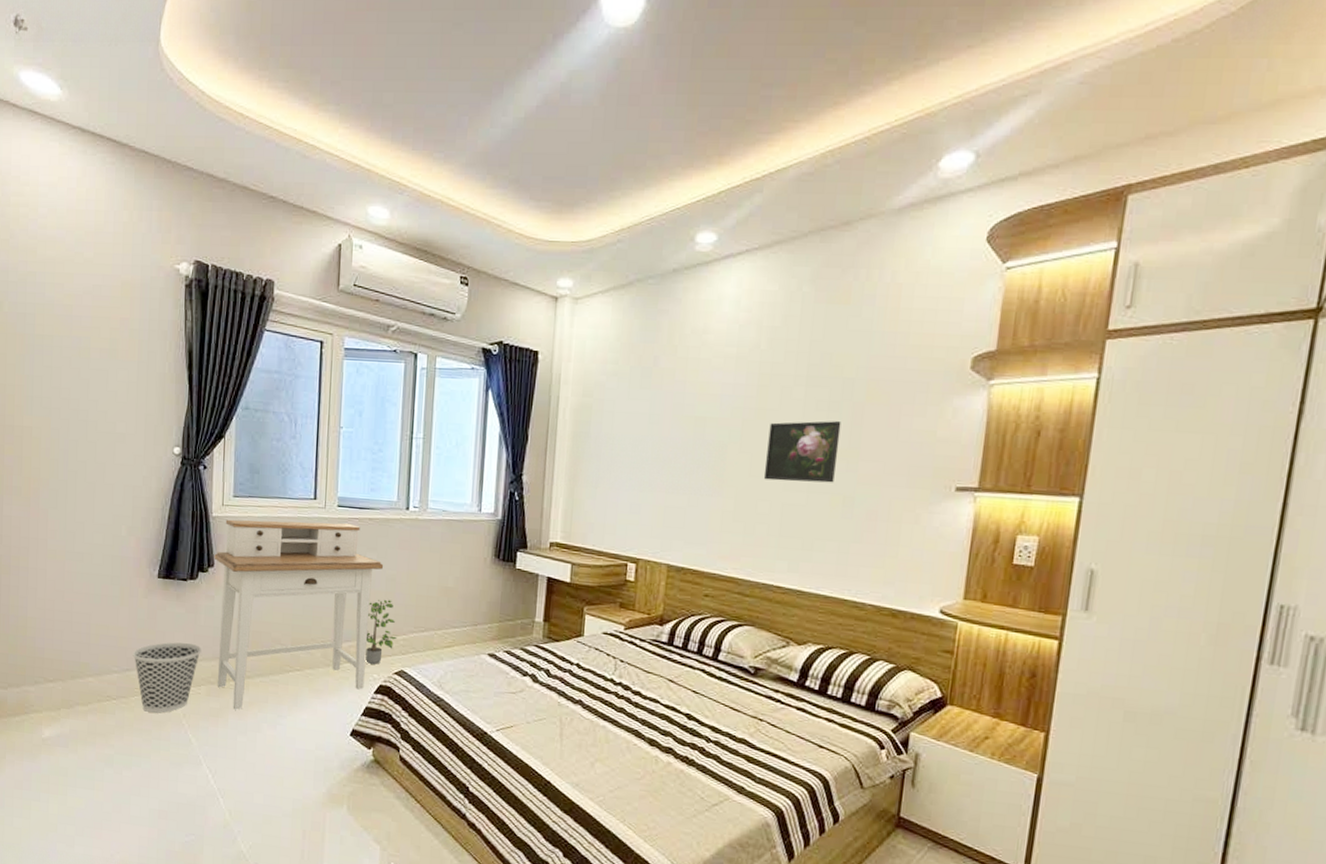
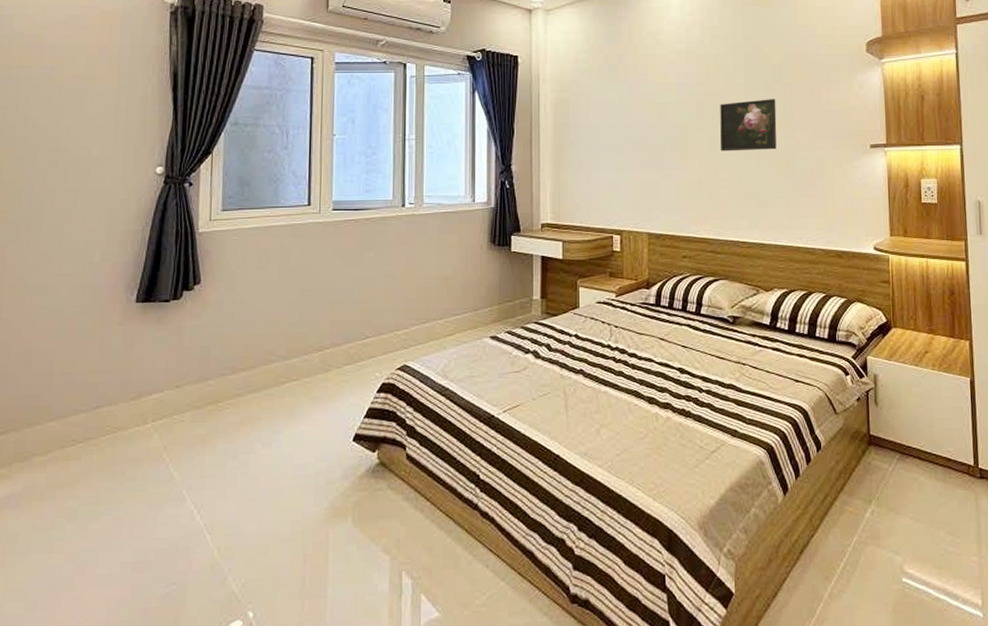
wastebasket: present [133,642,202,713] -> none [104,368,186,451]
desk: present [214,519,384,710] -> none [200,226,382,433]
potted plant: present [365,599,398,664] -> none [366,296,399,363]

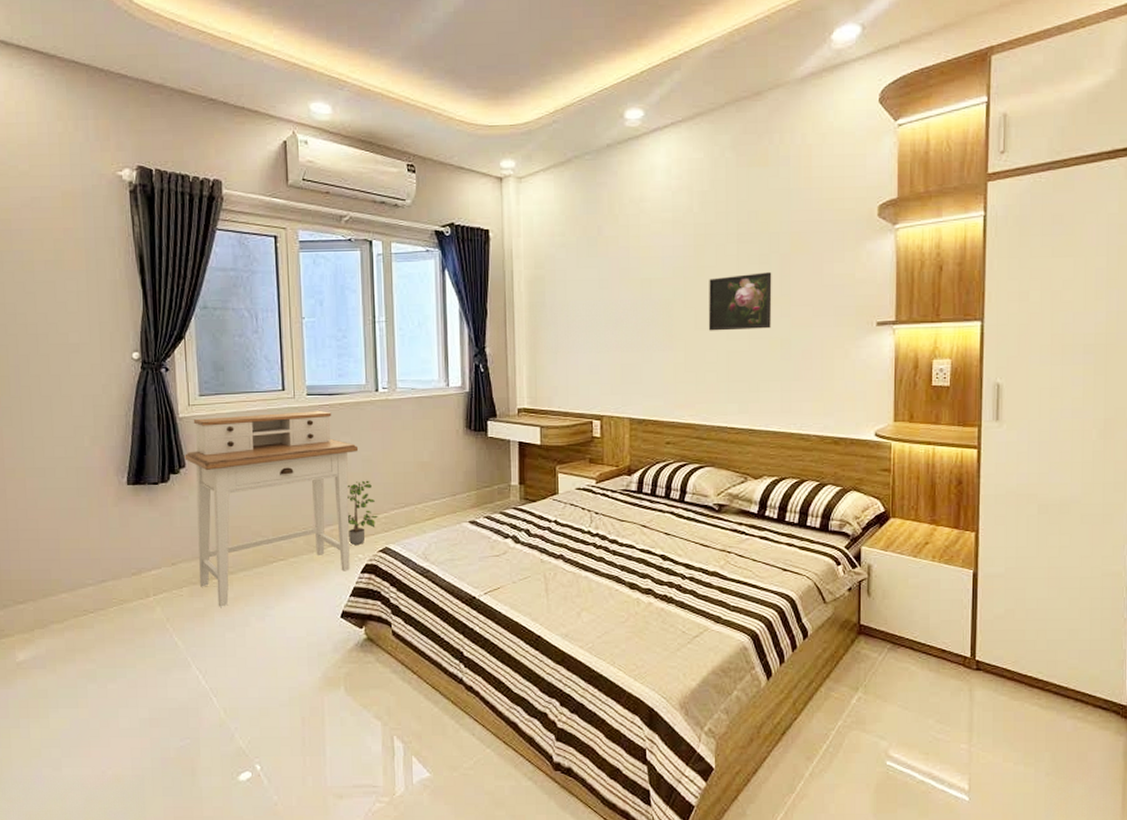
desk: none [200,226,382,433] -> present [184,411,359,607]
potted plant: none [366,296,399,363] -> present [347,480,379,545]

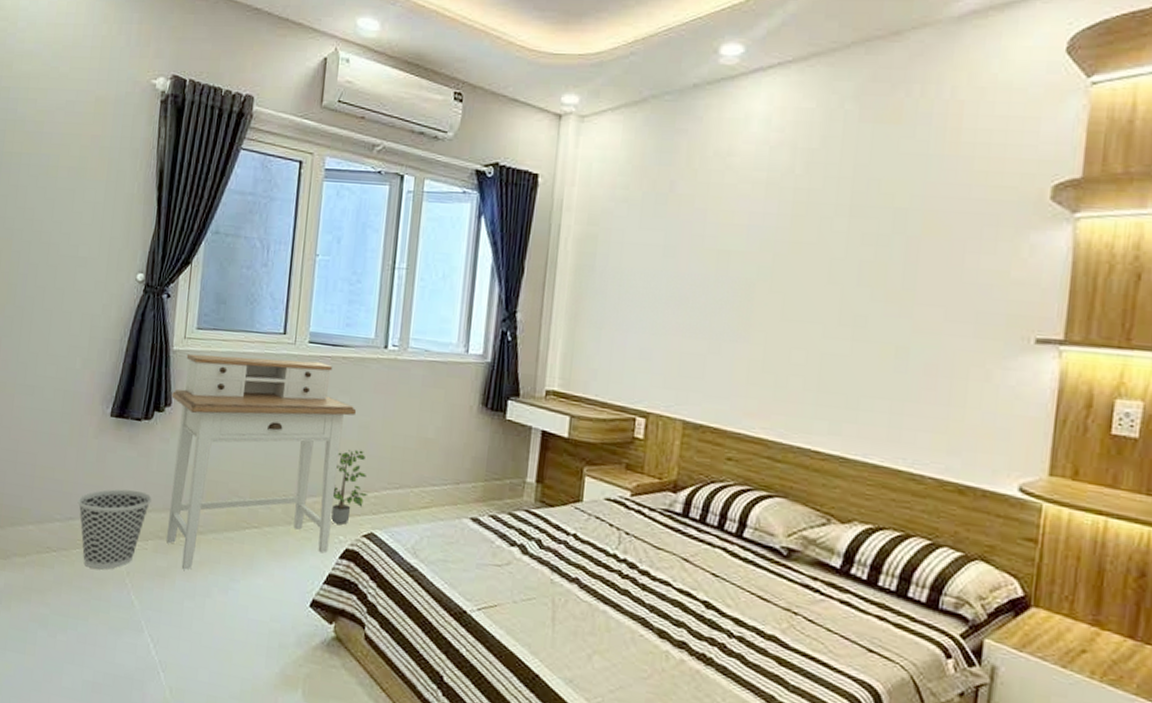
wastebasket: none [107,547,180,621] -> present [77,489,152,570]
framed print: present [708,272,772,331] -> none [798,257,893,330]

